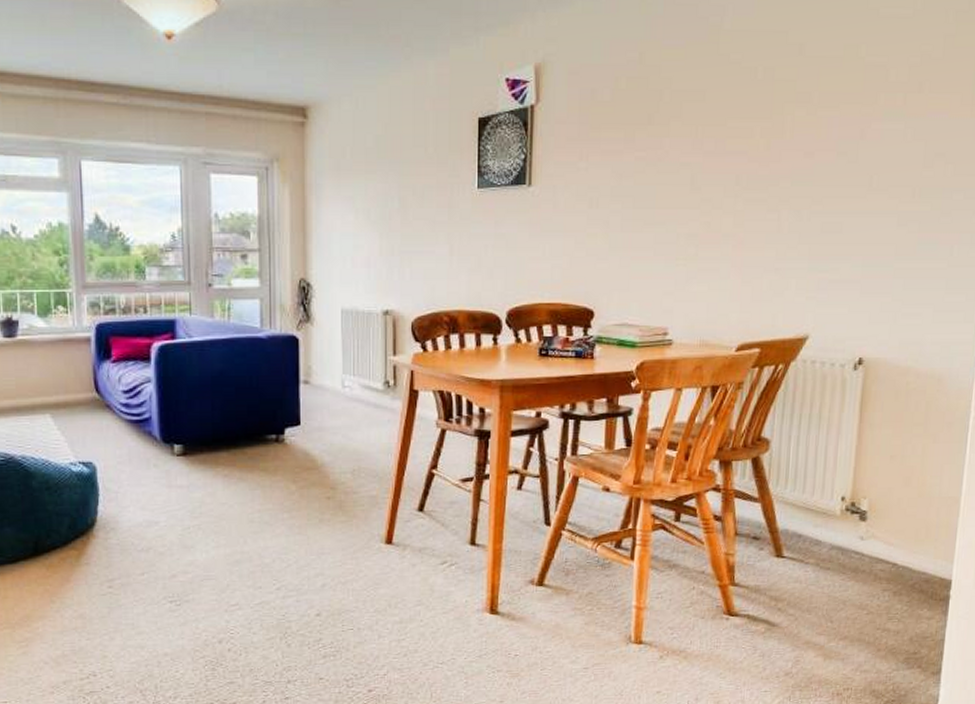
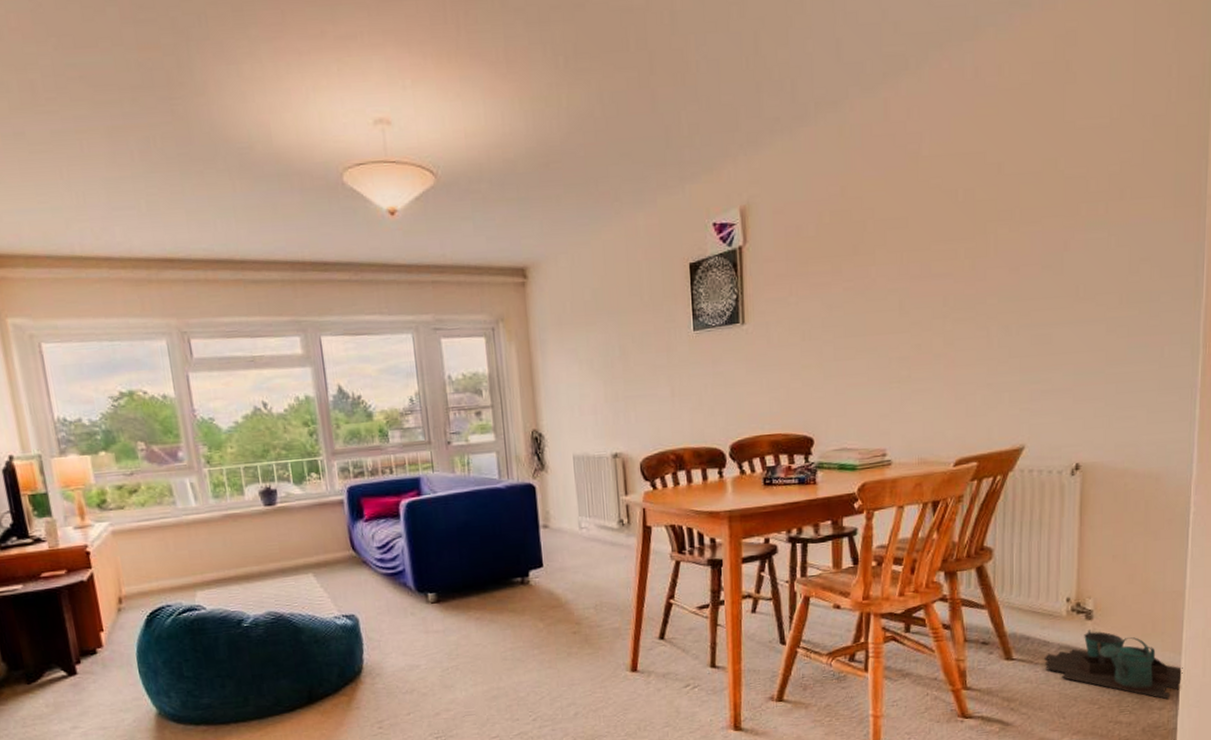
watering can: none [815,532,954,609] -> present [1044,630,1183,700]

